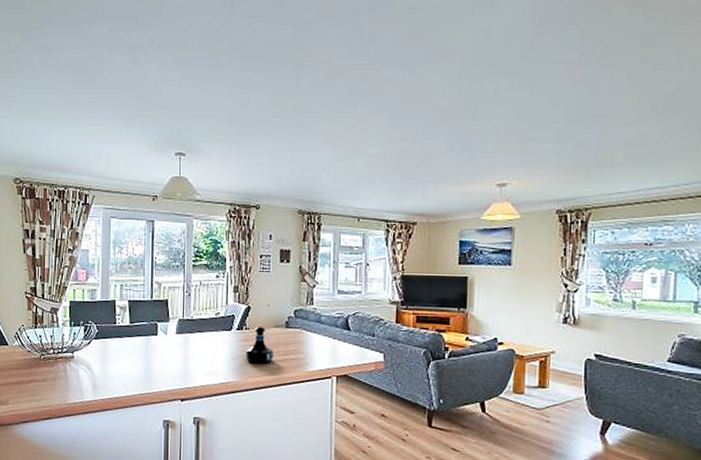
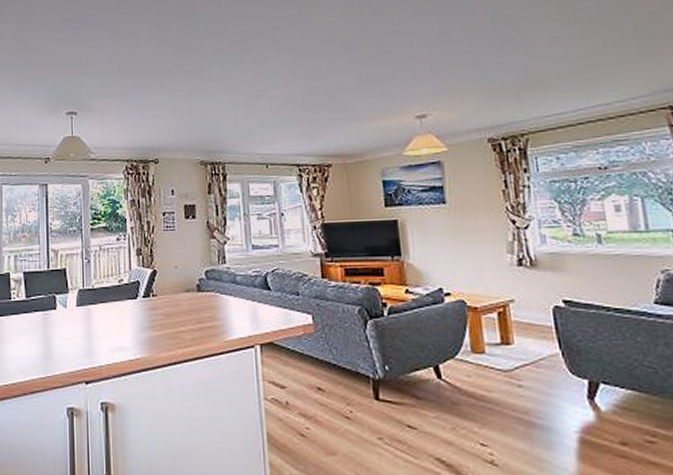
tequila bottle: present [246,326,273,364] -> none [155,291,186,335]

